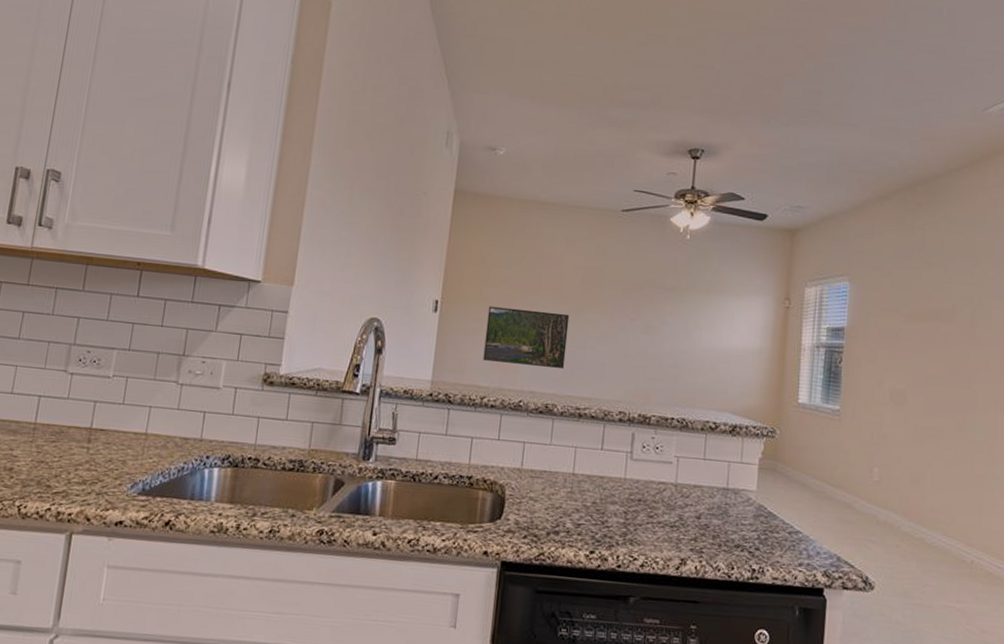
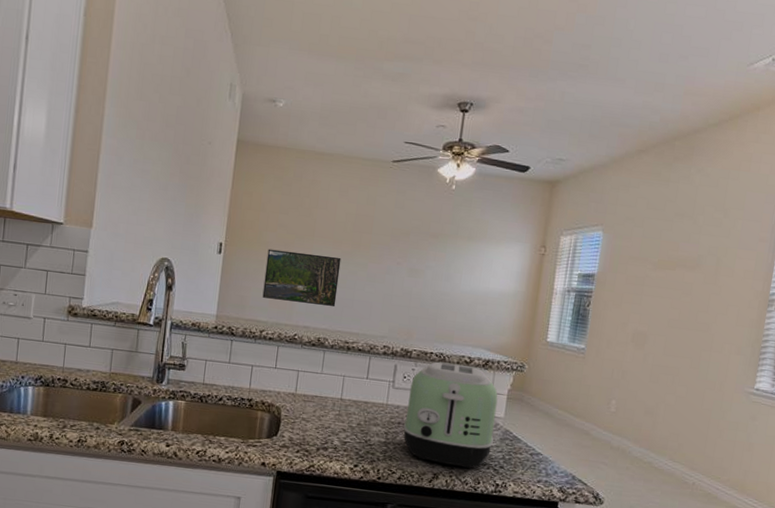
toaster: none [644,428,749,553] -> present [403,361,498,469]

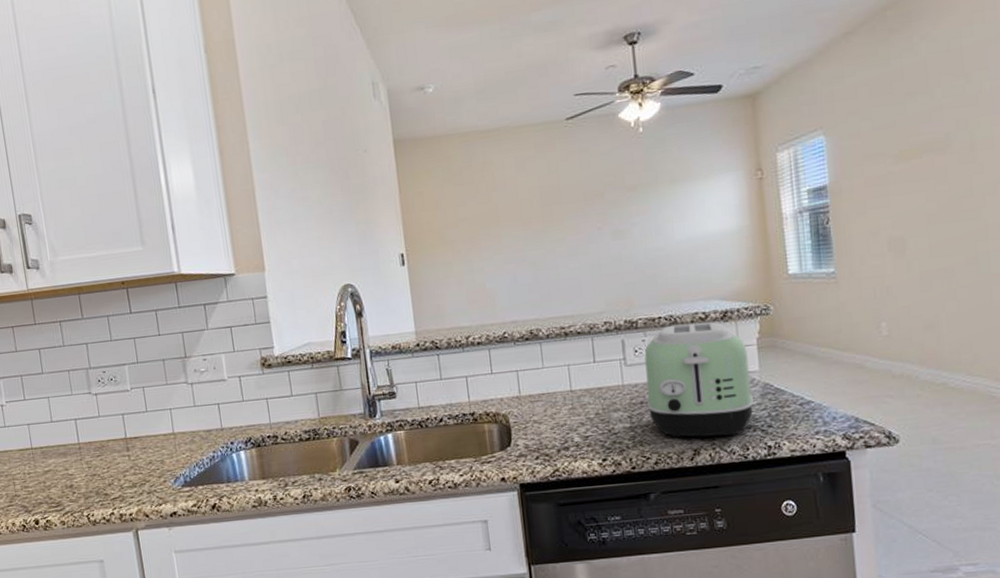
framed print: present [262,248,341,306] -> none [453,238,541,301]

